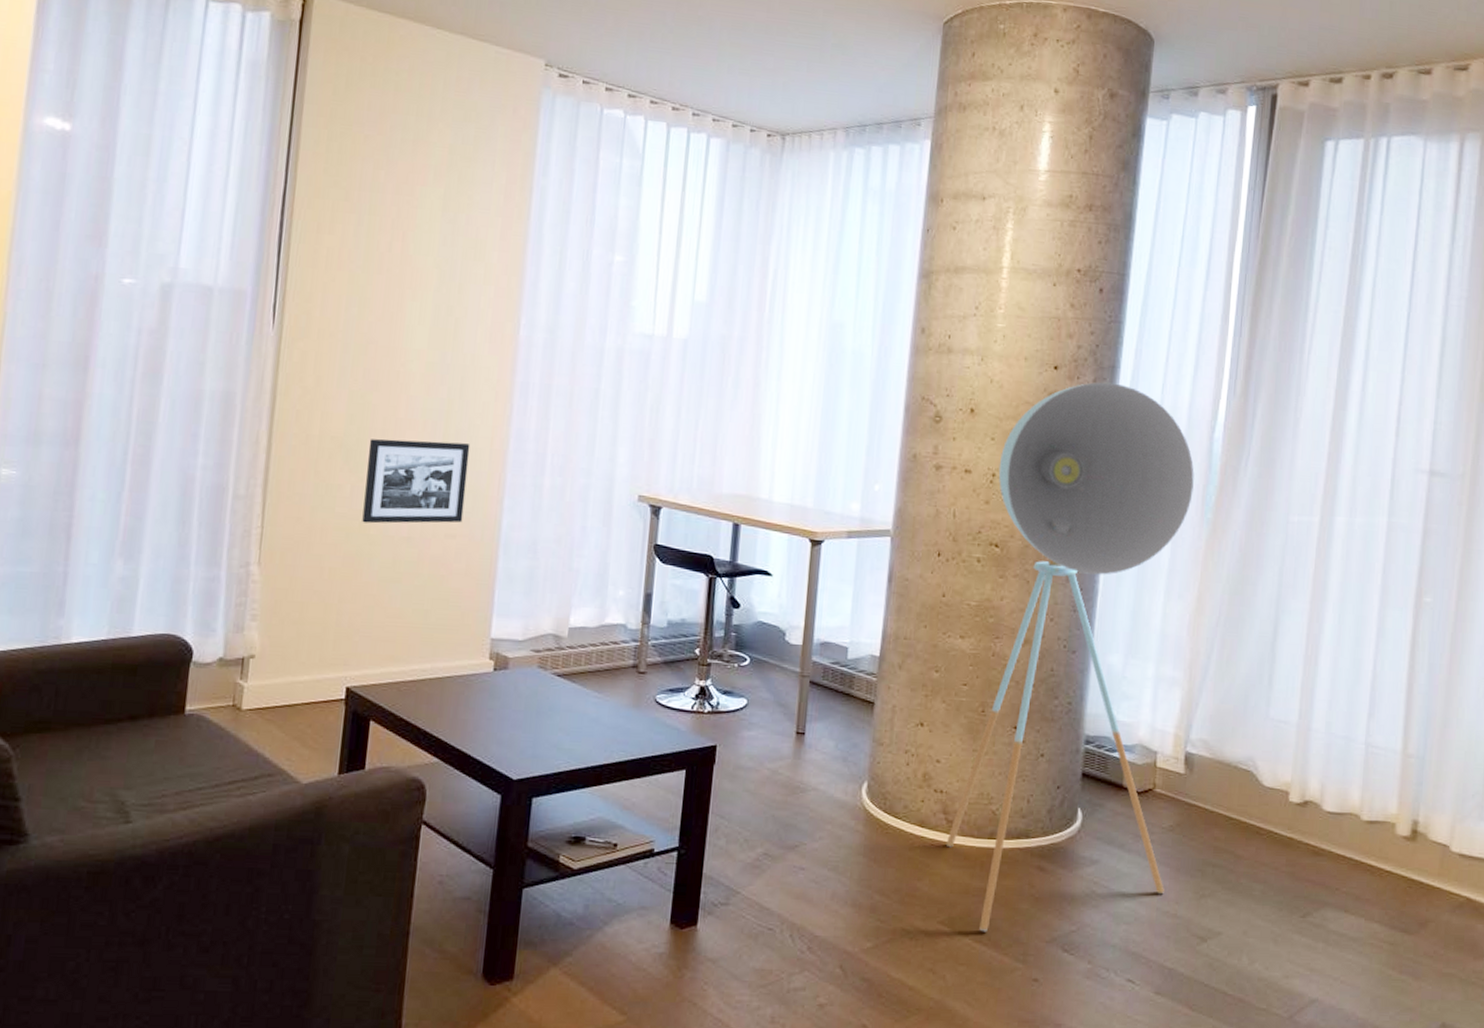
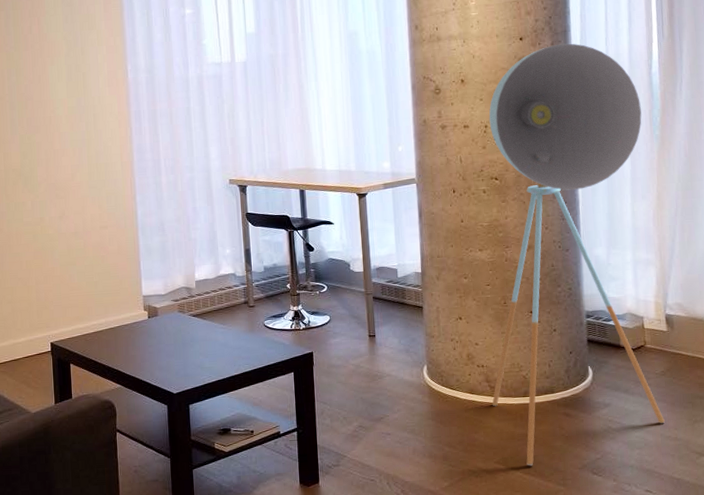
picture frame: present [362,439,471,524] -> none [38,160,110,227]

